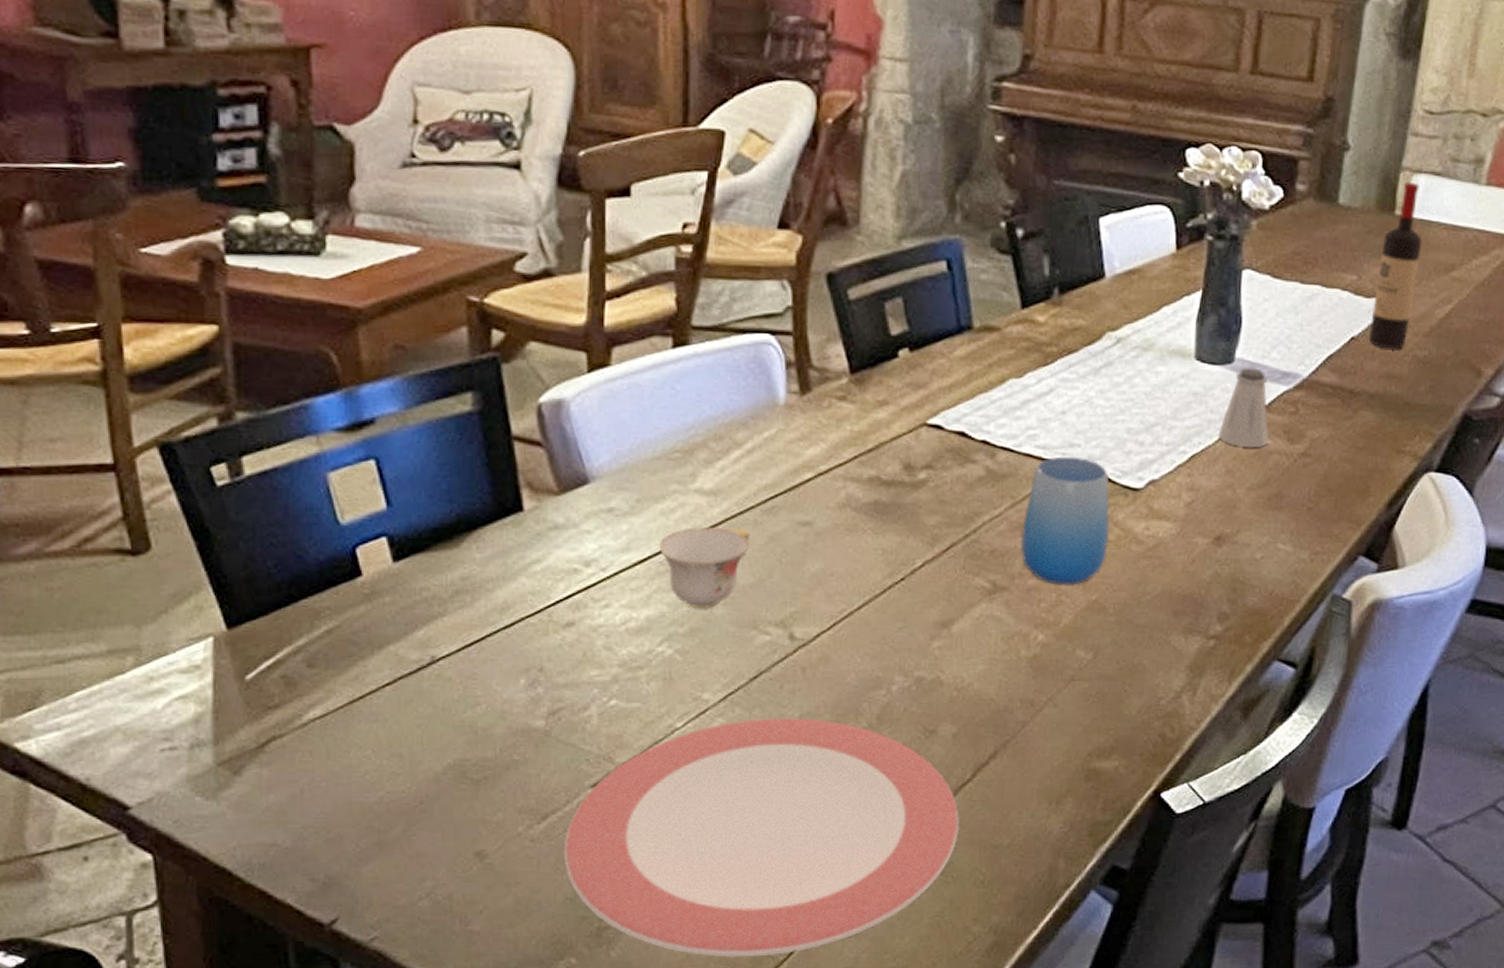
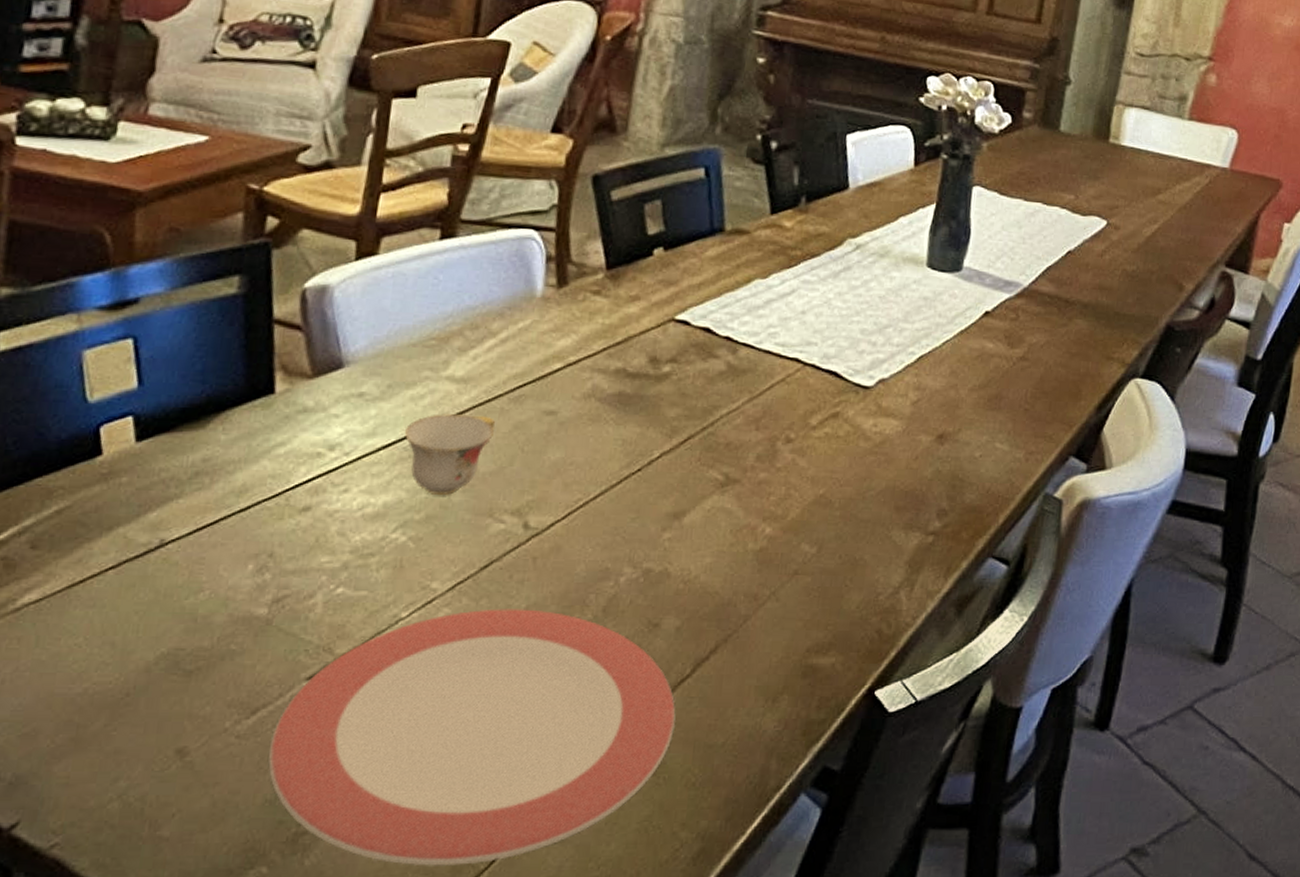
cup: present [1020,456,1110,585] -> none [754,354,843,479]
saltshaker: present [1219,367,1269,448] -> none [945,275,992,351]
wine bottle: present [1368,183,1423,349] -> none [1083,115,1133,264]

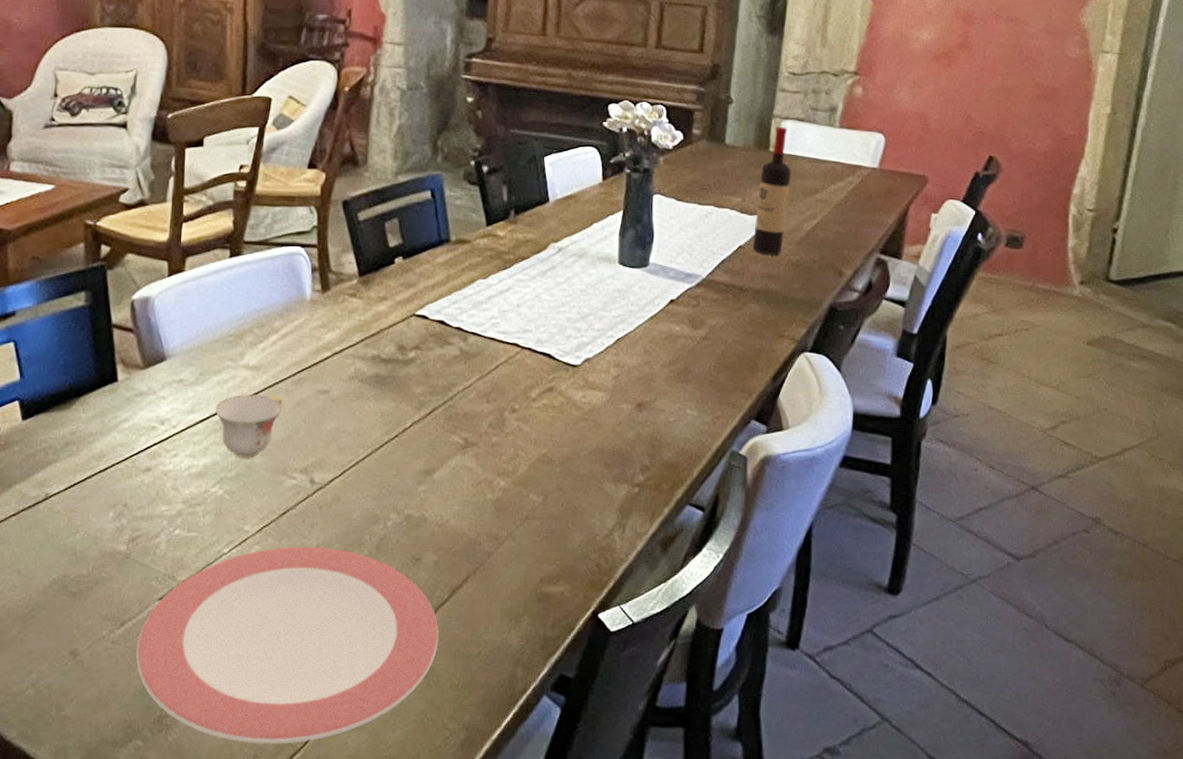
wine bottle: none [1083,115,1133,264] -> present [752,127,792,255]

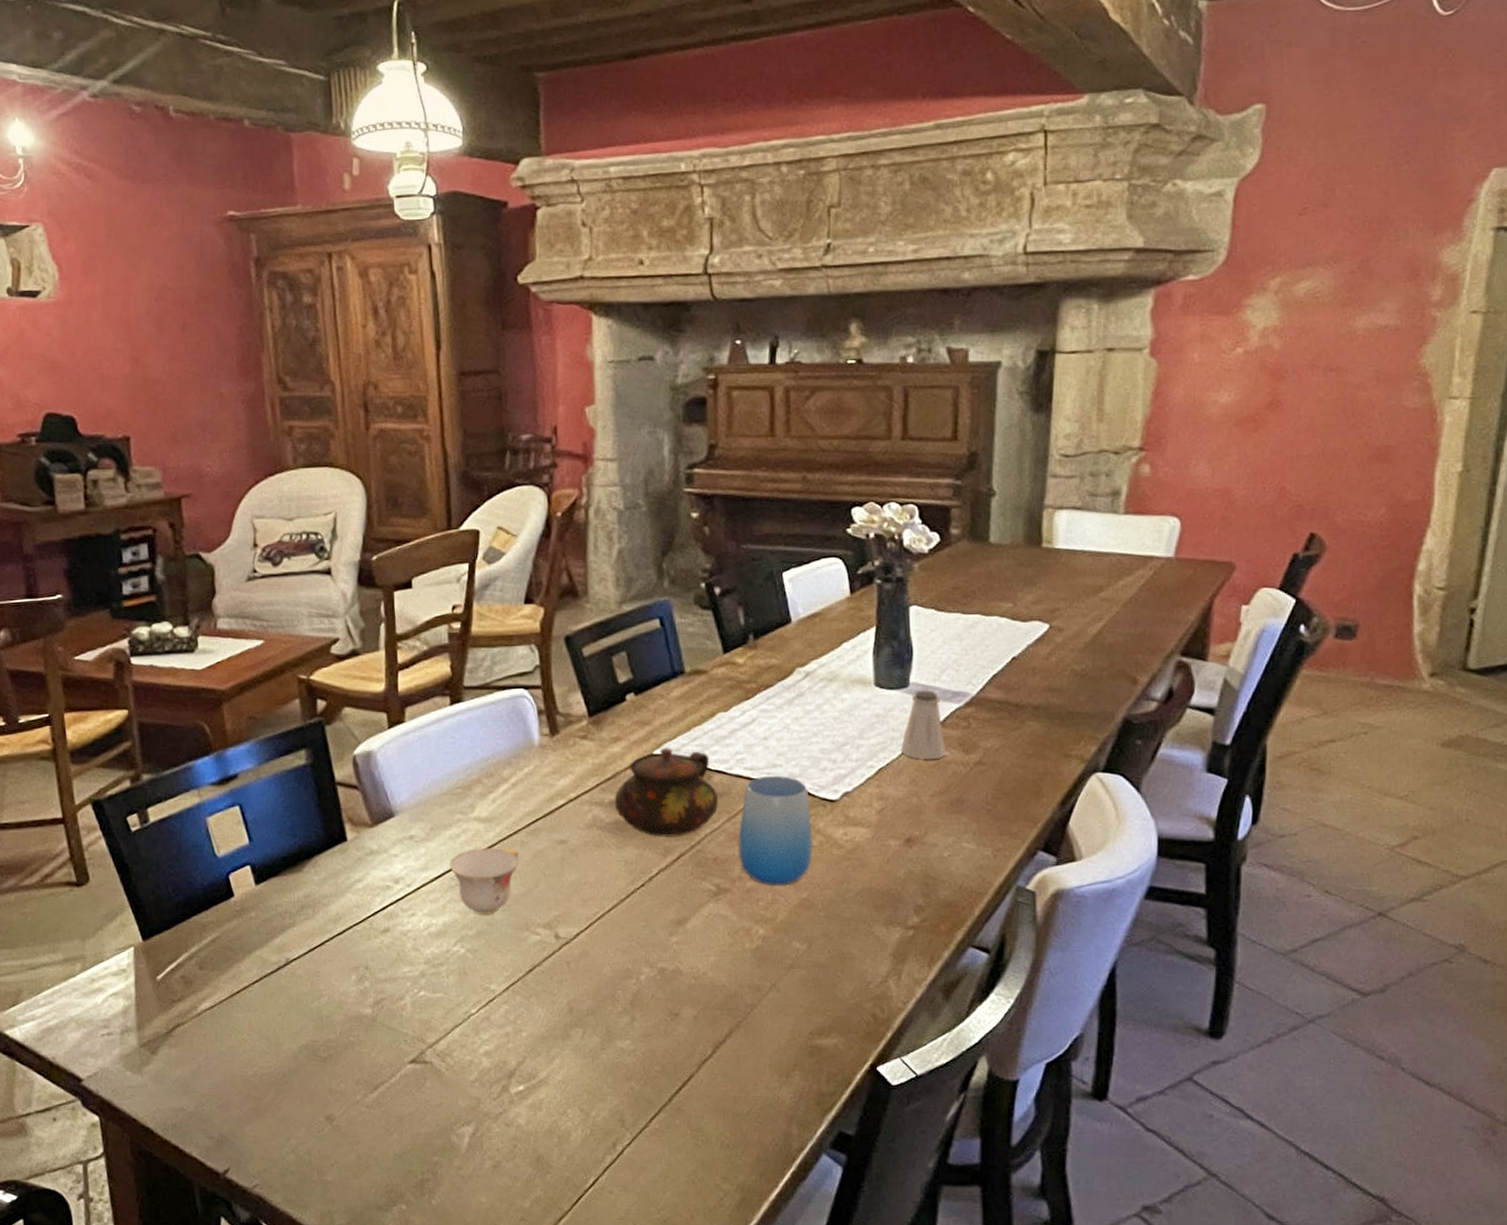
plate: present [136,546,440,744] -> none [392,1004,706,1207]
teapot: none [376,309,472,393] -> present [614,748,719,838]
cup: none [486,339,555,442] -> present [738,775,814,886]
saltshaker: none [638,269,678,333] -> present [901,689,947,760]
wine bottle: present [752,127,792,255] -> none [1028,518,1070,665]

